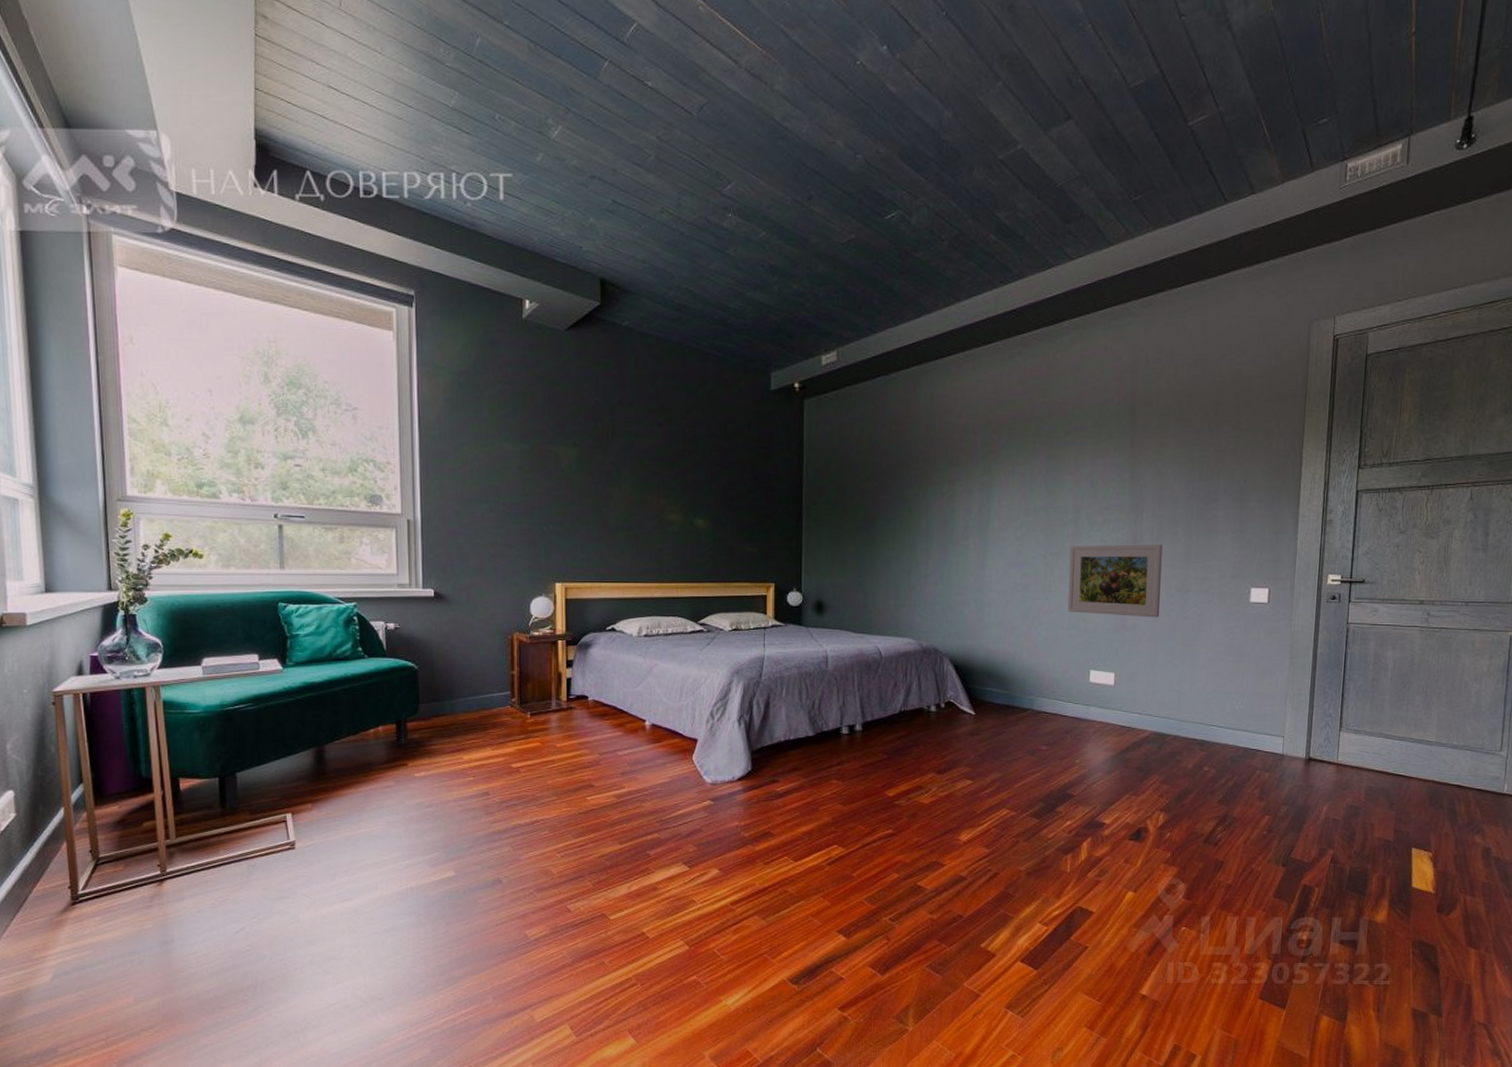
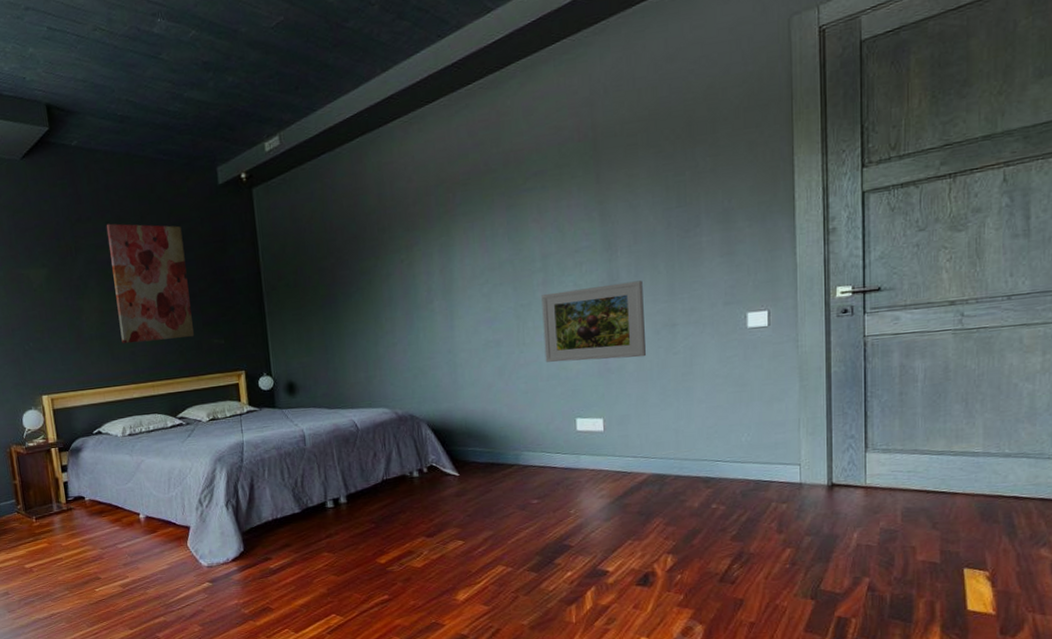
wall art: none [648,412,727,542] -> present [106,223,194,344]

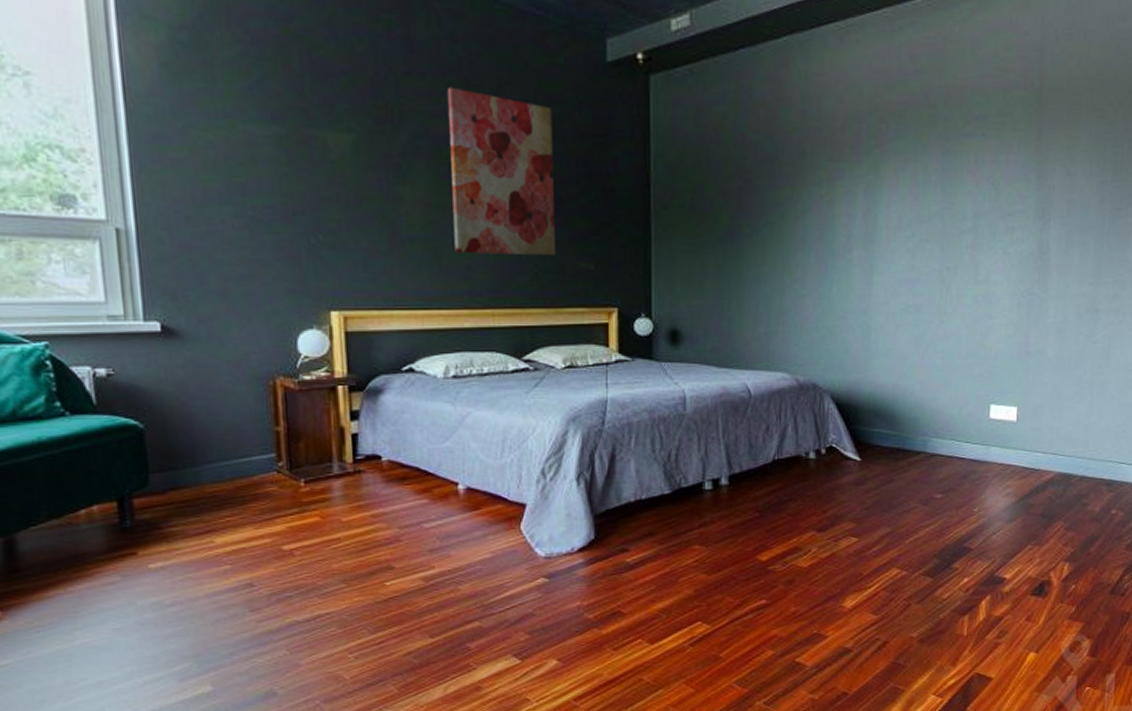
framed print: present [541,280,646,362] -> none [965,257,1071,343]

